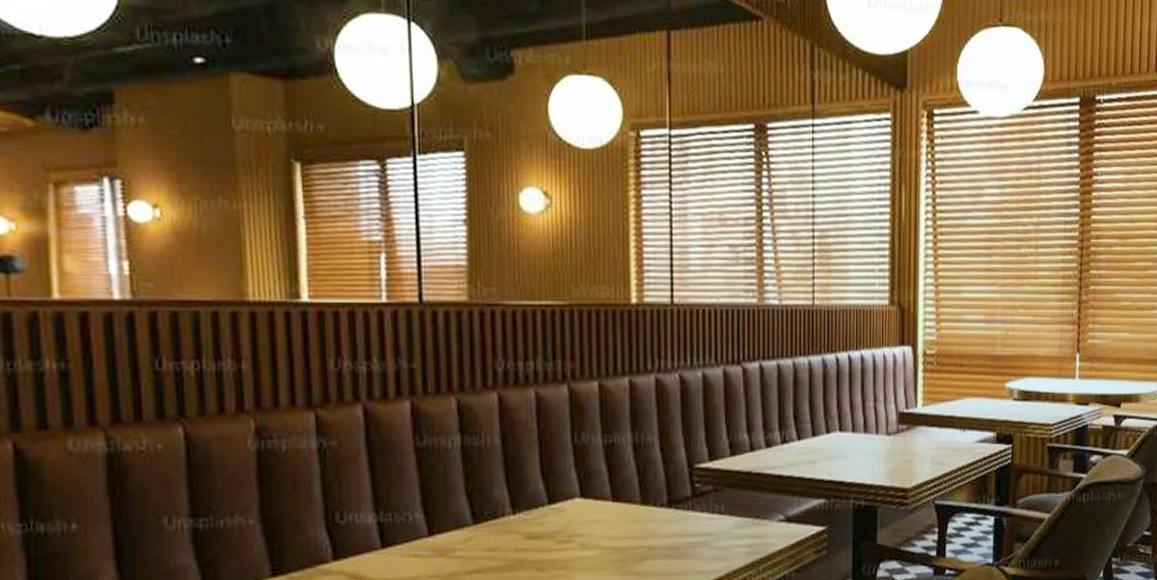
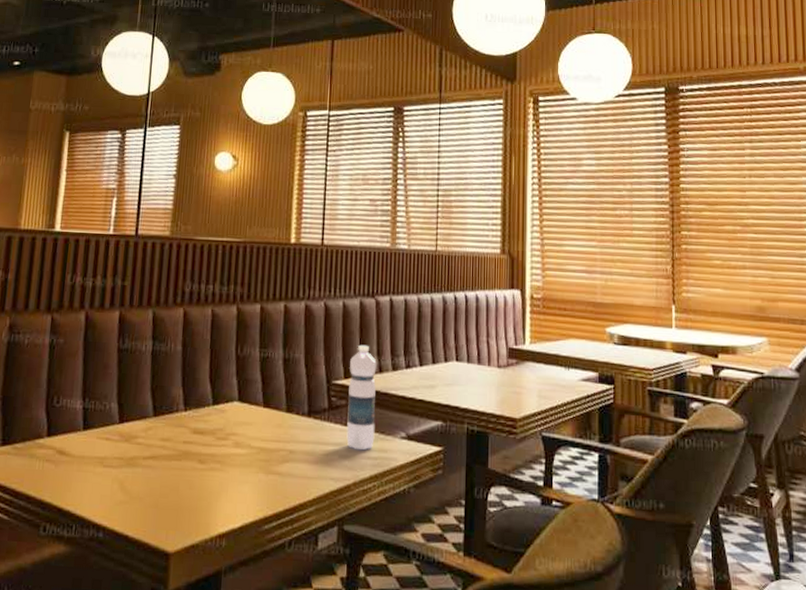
water bottle: none [715,420,748,538] -> present [346,344,377,450]

